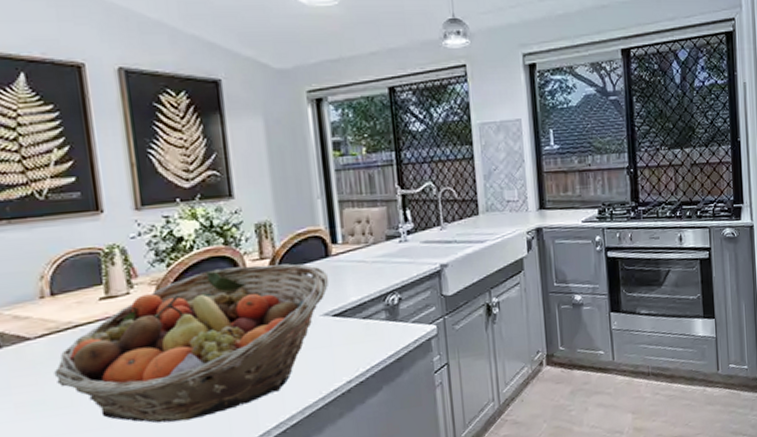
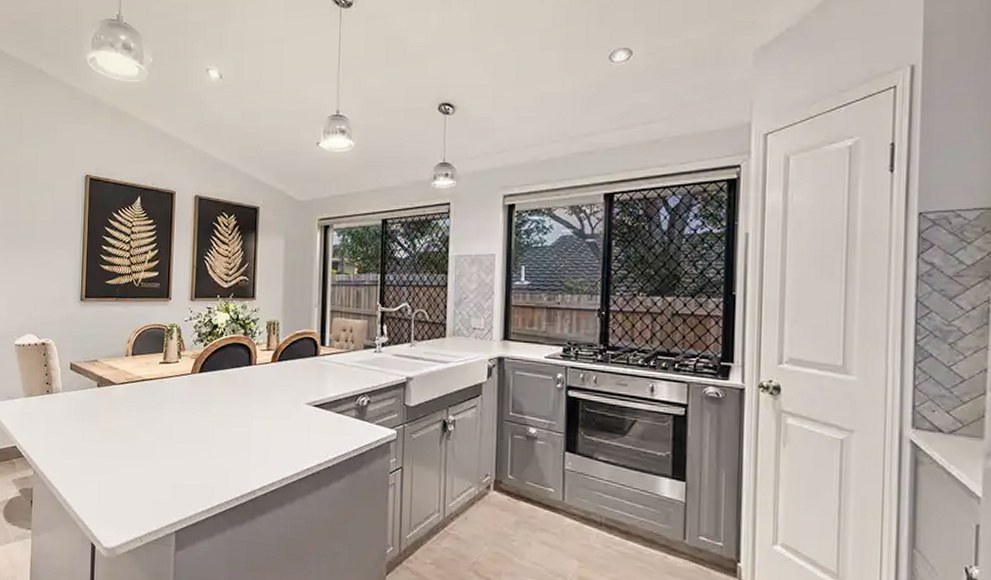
fruit basket: present [54,264,330,423] -> none [125,353,315,468]

